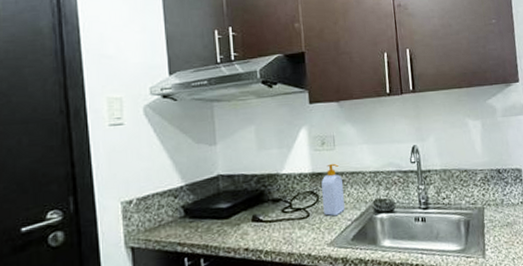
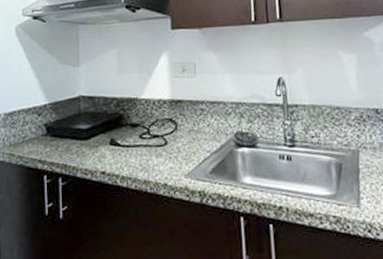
soap bottle: present [321,163,345,217] -> none [181,91,204,147]

